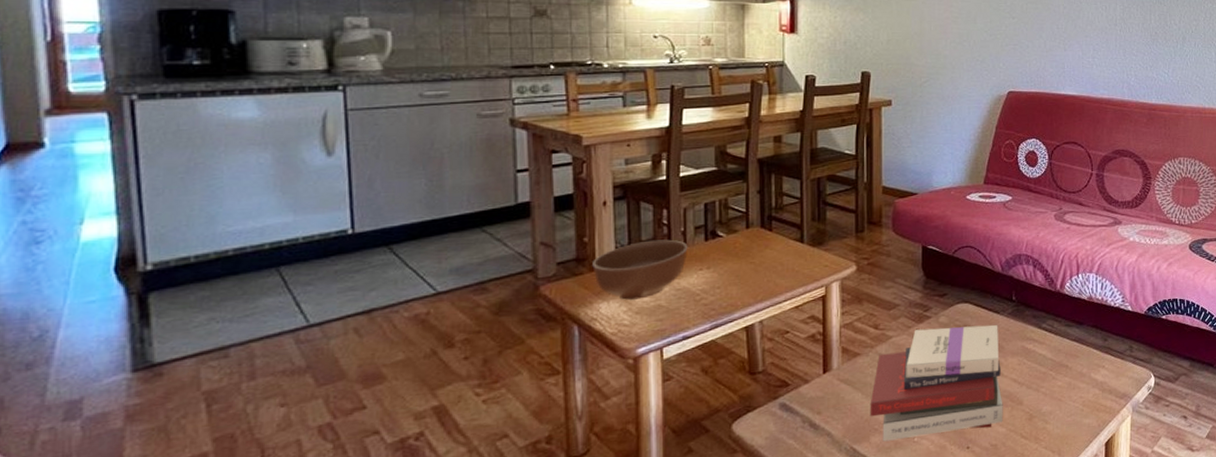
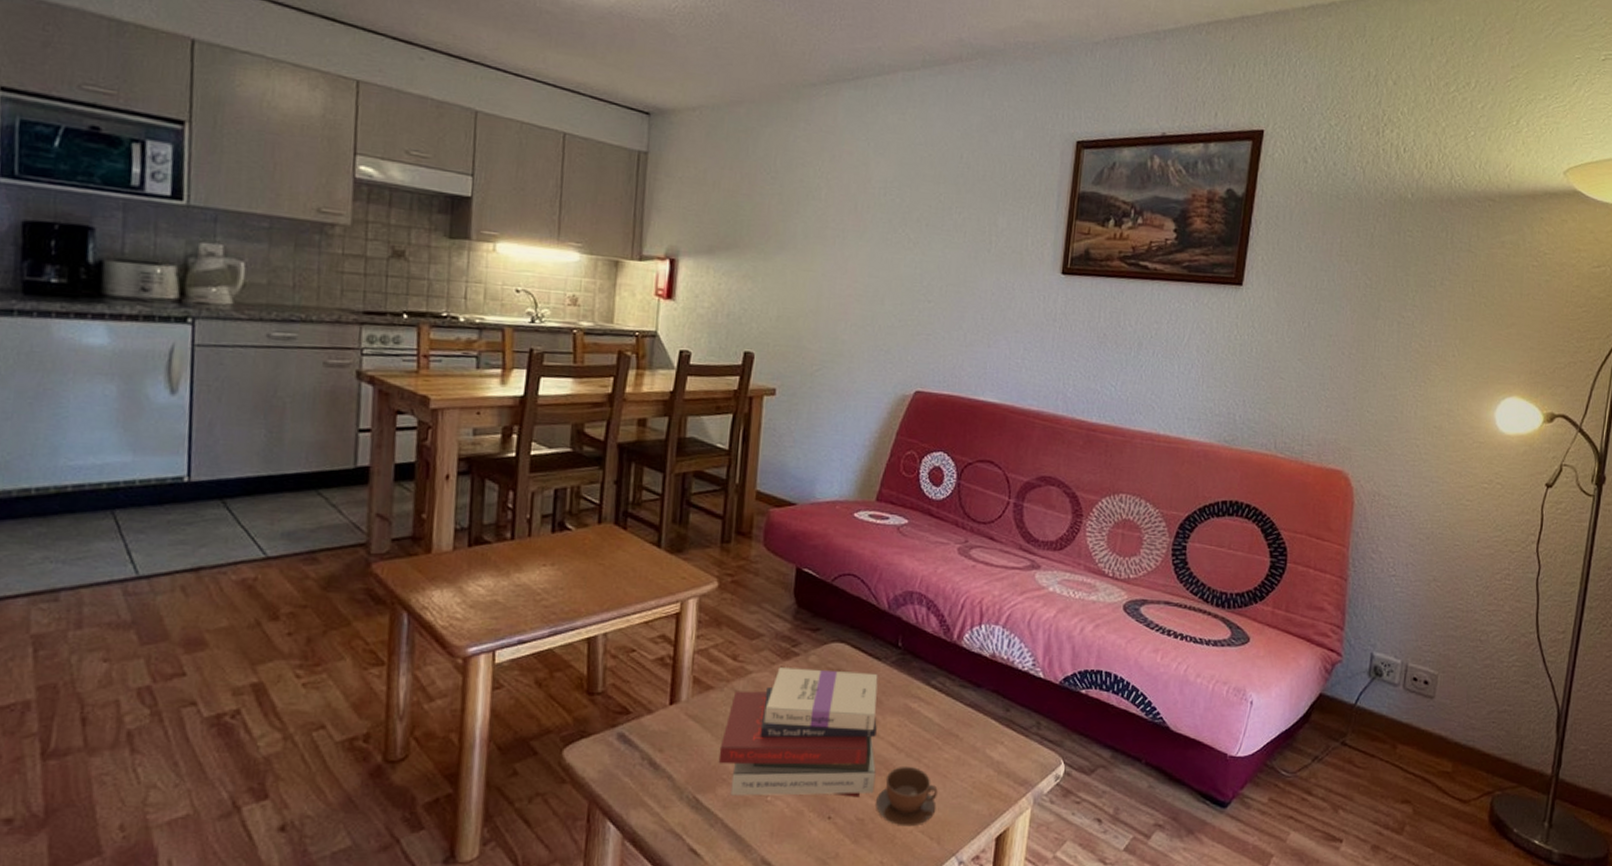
bowl: present [592,239,688,300] -> none [428,525,533,591]
teacup: none [1006,396,1055,446] -> present [876,766,938,827]

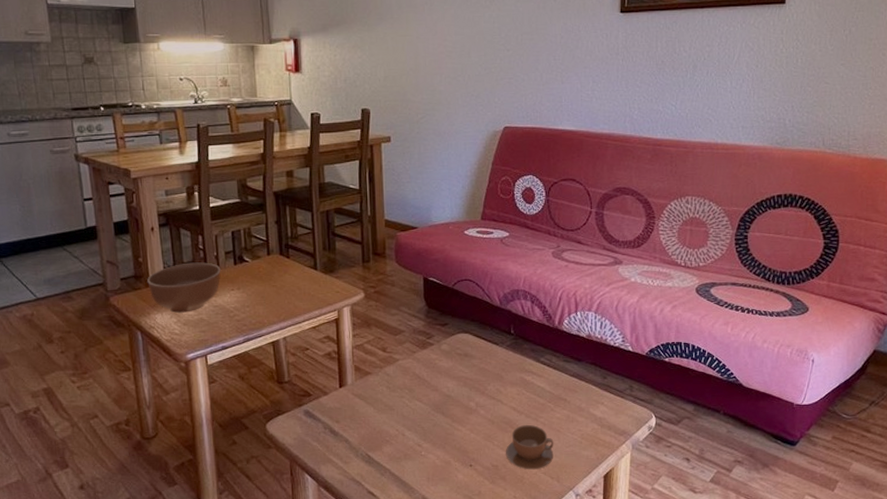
bowl: none [428,525,533,591] -> present [147,262,221,313]
books: present [718,667,878,798] -> none [381,354,504,452]

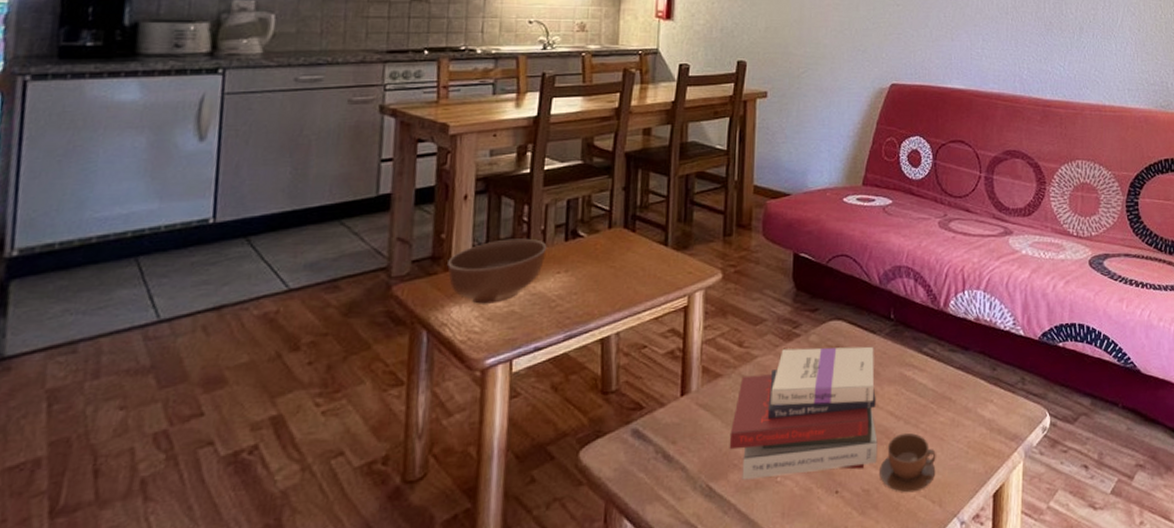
books: none [381,354,504,452] -> present [729,346,878,480]

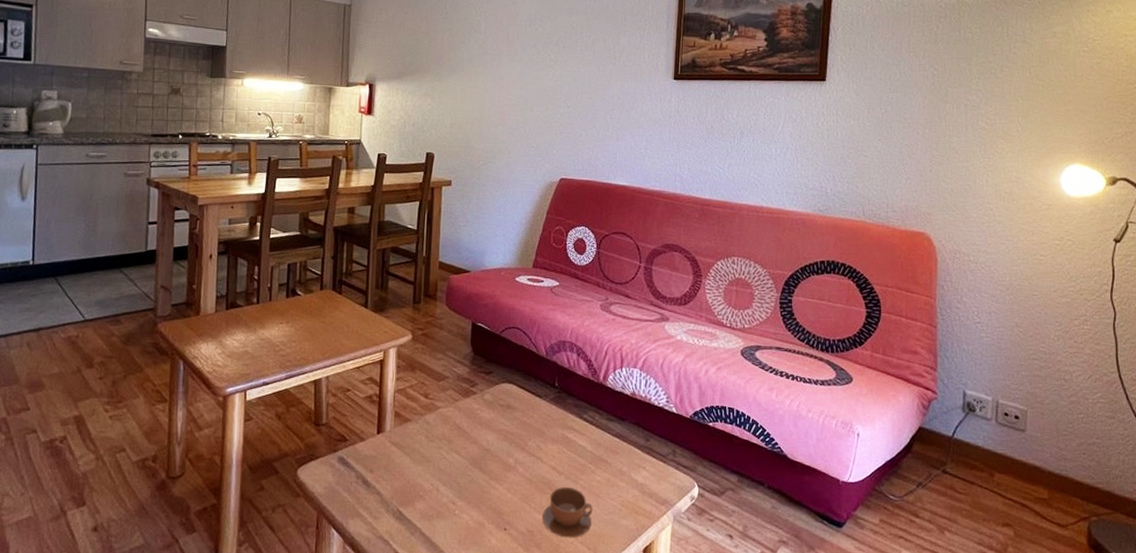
bowl: present [447,238,547,304] -> none [198,293,273,344]
books: present [729,346,878,480] -> none [416,404,541,513]

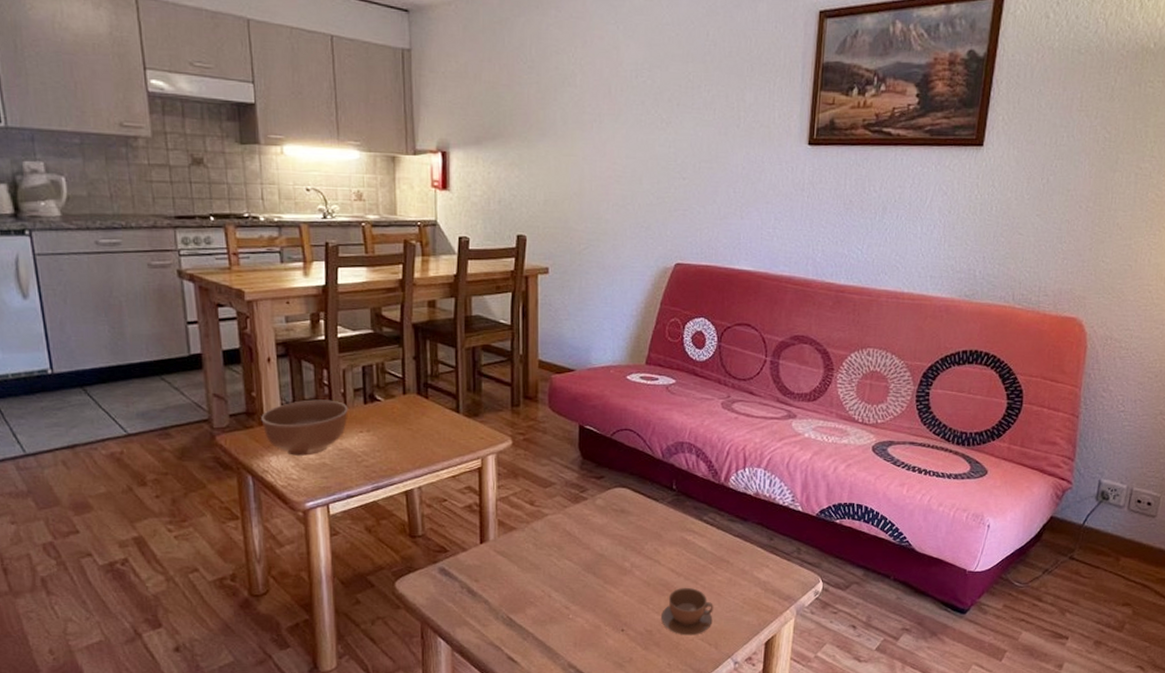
bowl: none [198,293,273,344] -> present [261,399,348,456]

